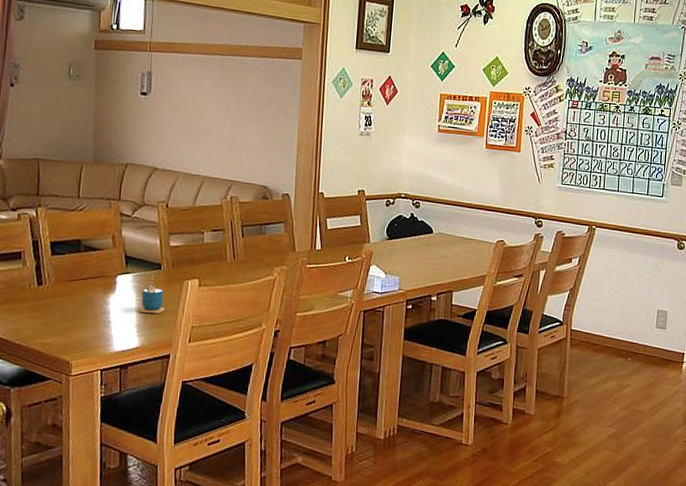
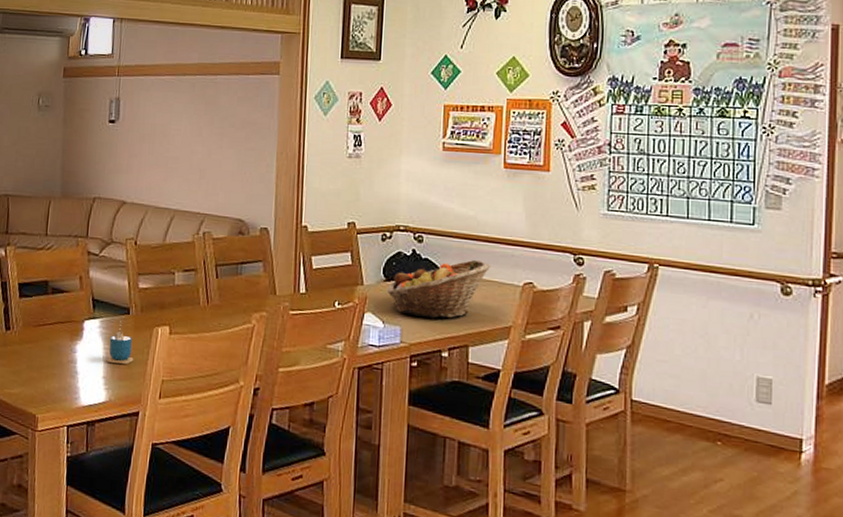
fruit basket: none [389,222,473,270] -> present [387,260,491,319]

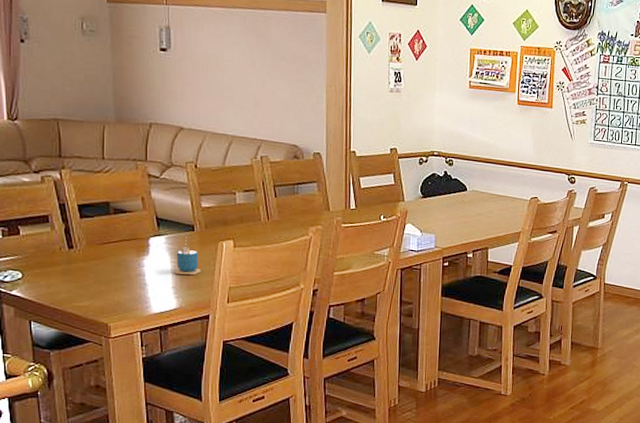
fruit basket: present [387,260,491,319] -> none [424,180,507,228]

